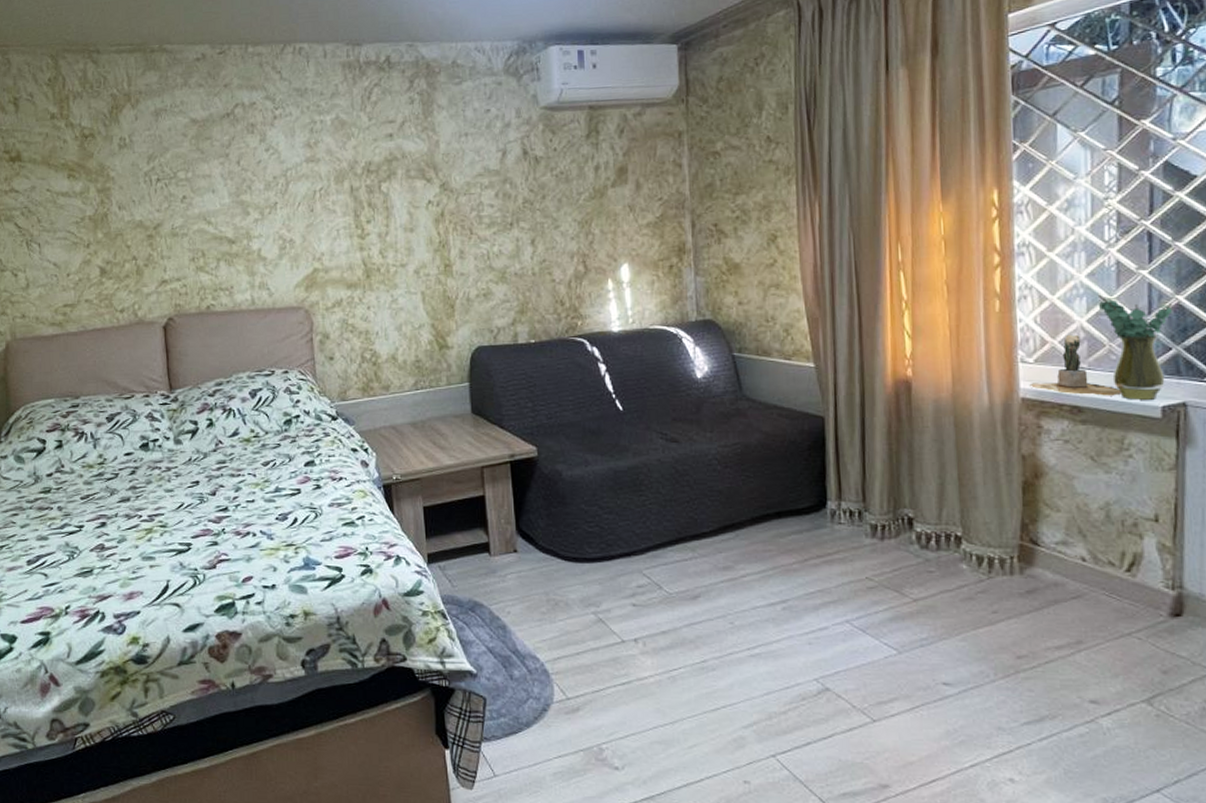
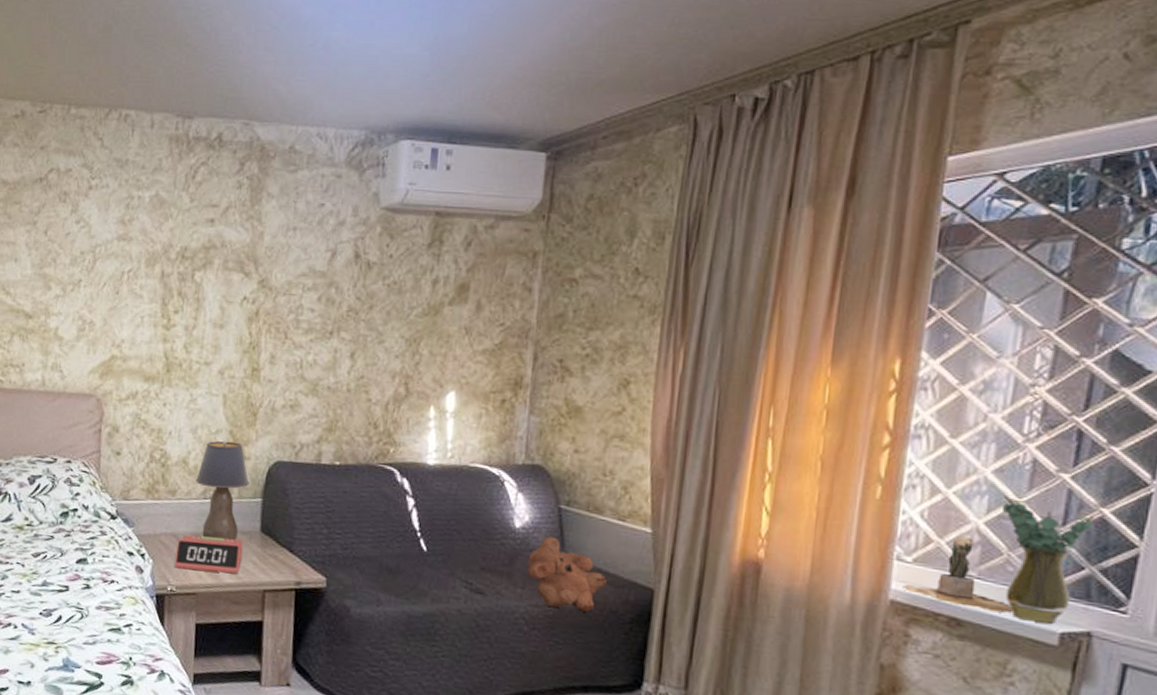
alarm clock: none [396,423,458,458] -> present [174,534,244,575]
table lamp: none [406,334,456,426] -> present [196,440,250,541]
teddy bear: none [712,382,784,446] -> present [527,536,608,613]

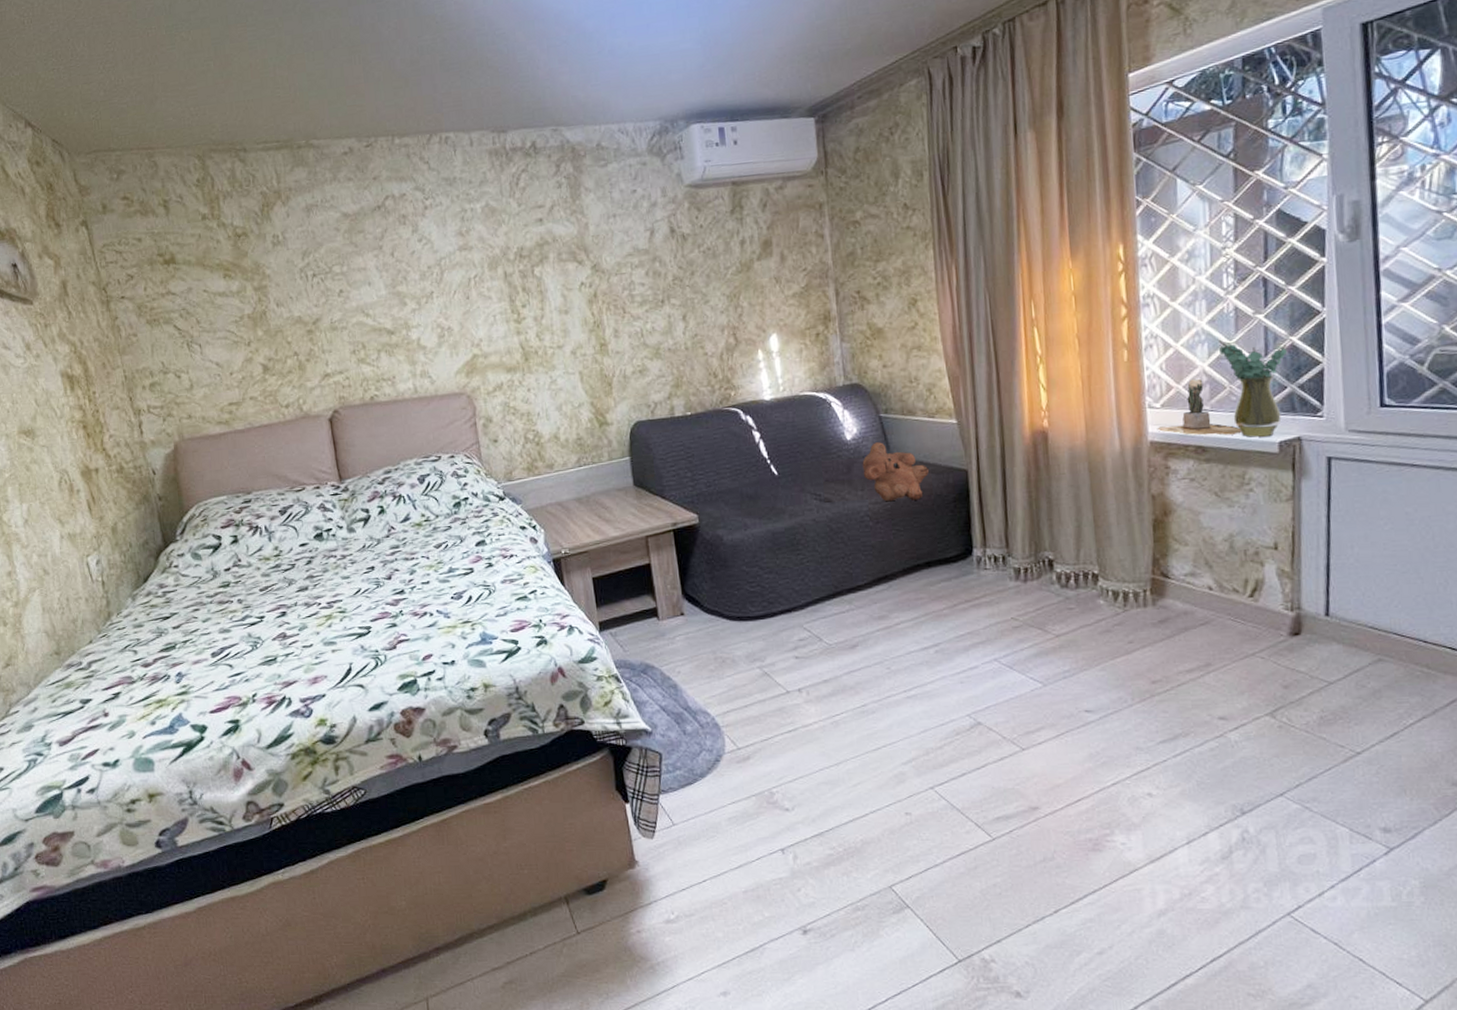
alarm clock: present [174,534,244,575] -> none [563,496,623,533]
table lamp: present [196,440,250,541] -> none [569,411,617,501]

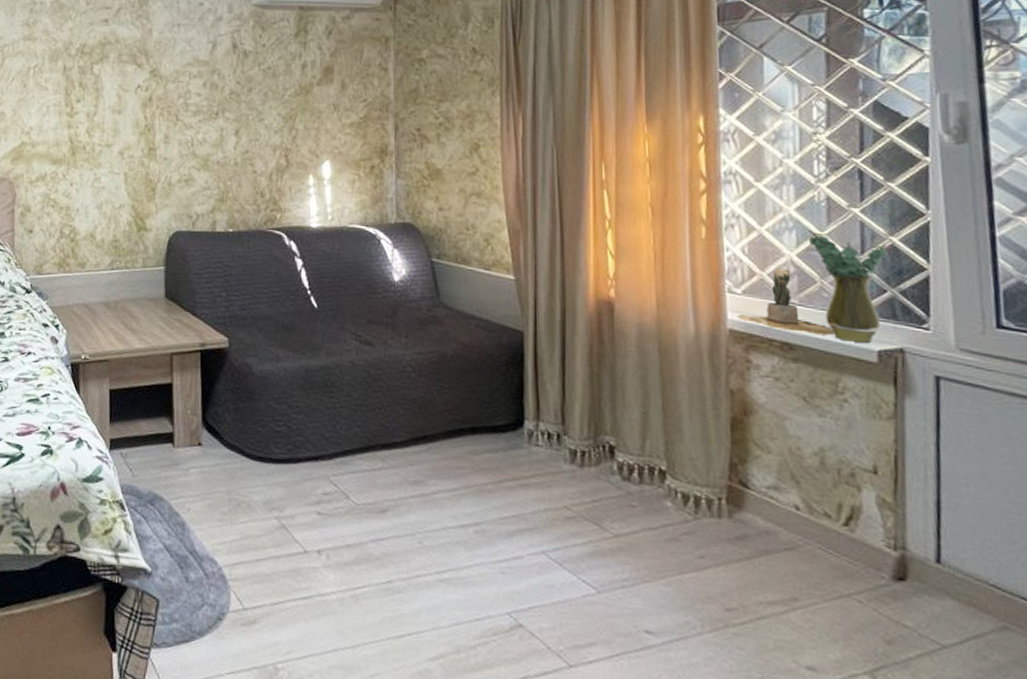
teddy bear: present [862,442,930,502] -> none [409,288,482,357]

